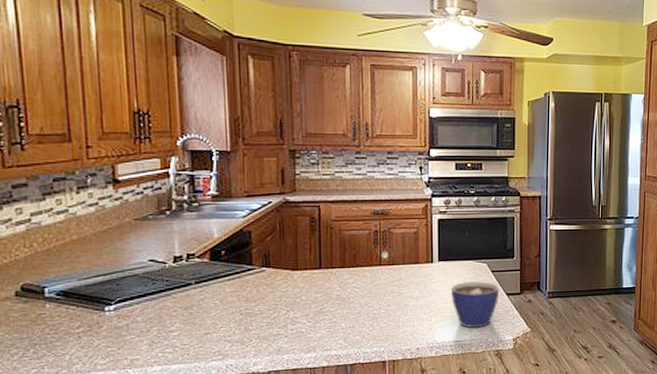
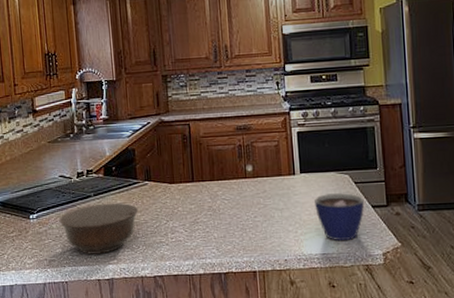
bowl: none [146,291,253,351] -> present [59,203,139,254]

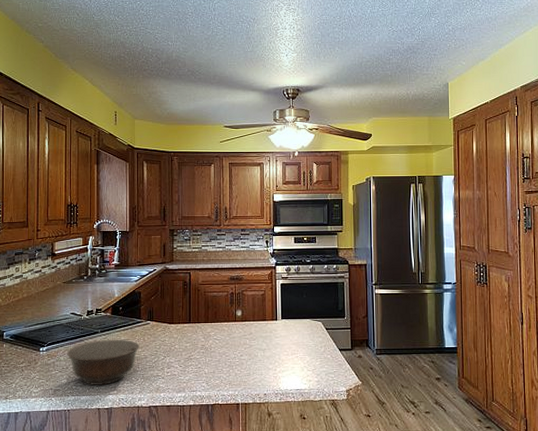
cup: present [315,193,365,241] -> none [292,337,333,379]

